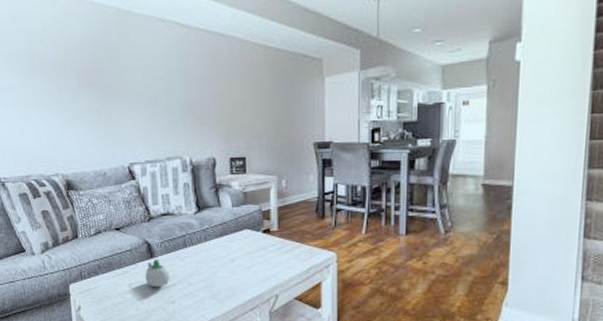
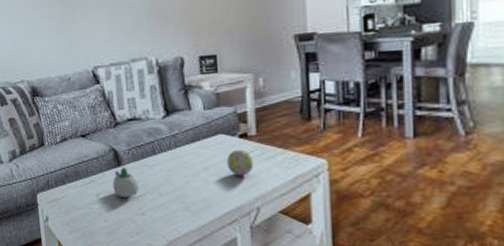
decorative ball: none [251,243,275,267] -> present [227,149,254,176]

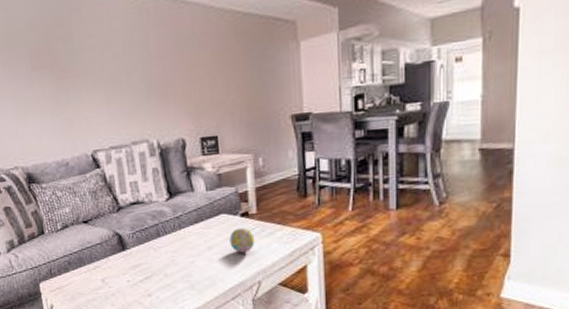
succulent planter: present [112,167,140,197] -> none [118,251,146,281]

